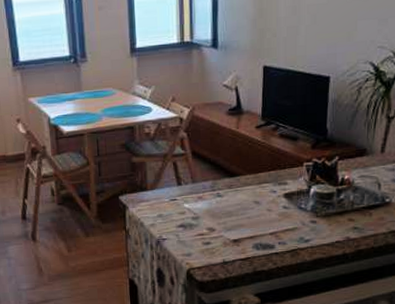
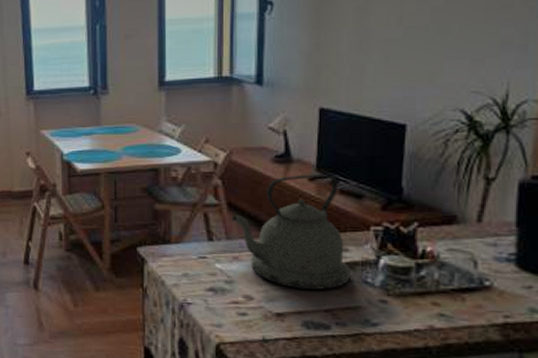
kettle: none [197,121,289,219] -> present [233,173,351,290]

